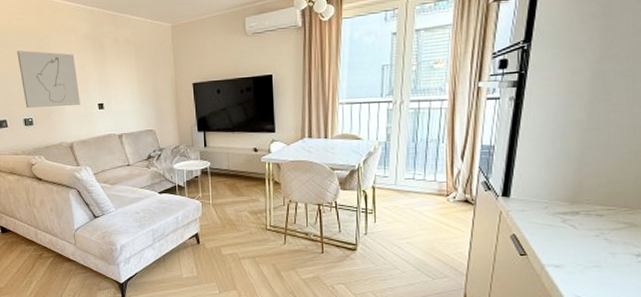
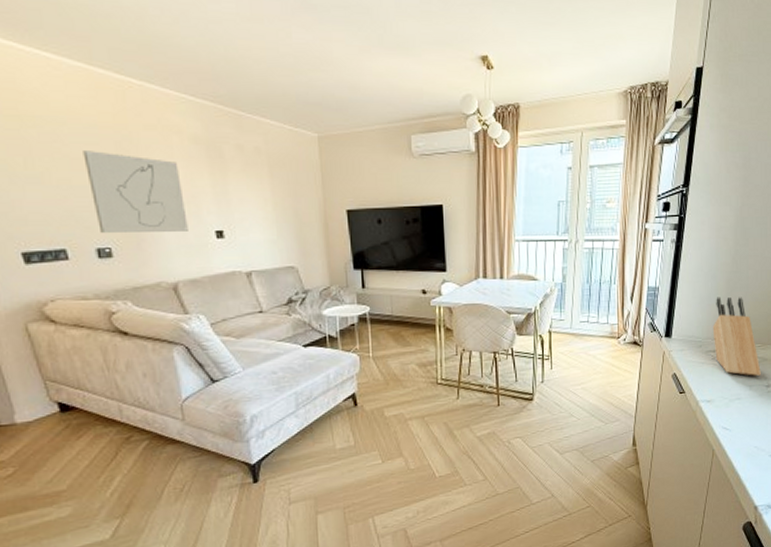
knife block: none [562,156,628,244] -> present [712,297,761,377]

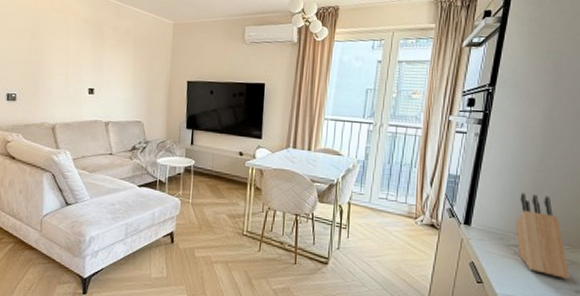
wall art: present [83,151,188,233] -> none [11,24,72,87]

